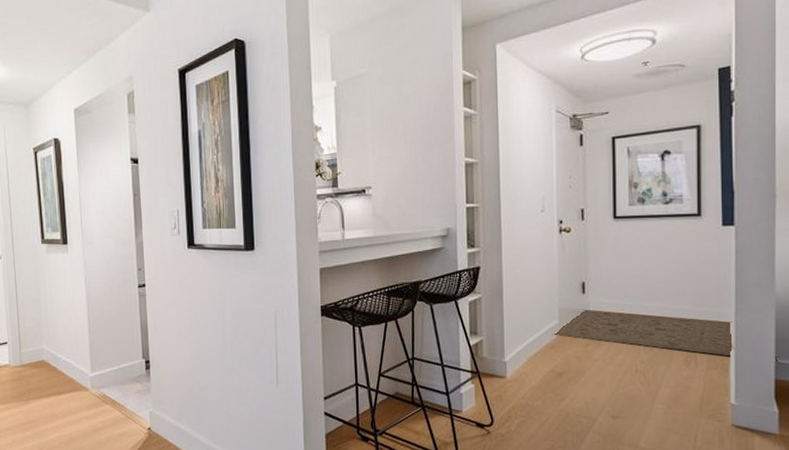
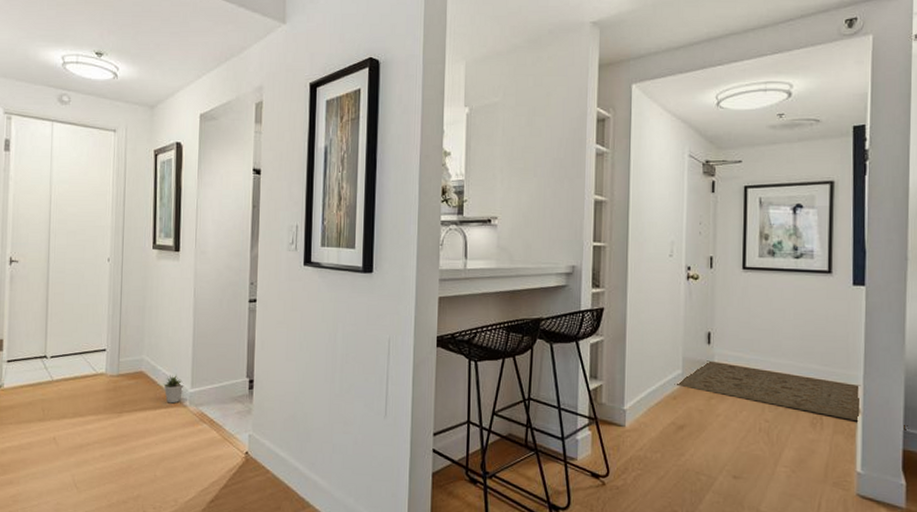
potted plant: none [65,361,84,388] -> present [163,375,184,404]

